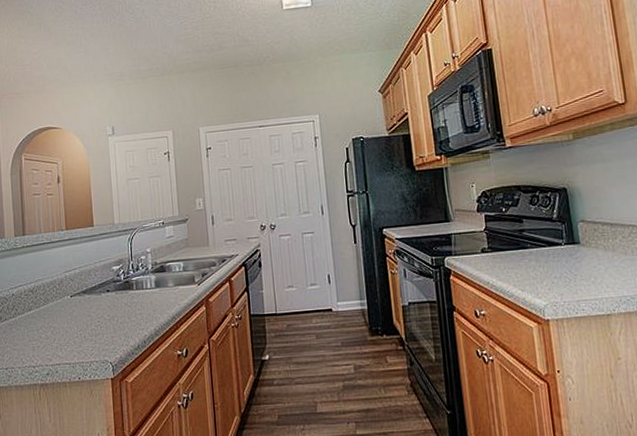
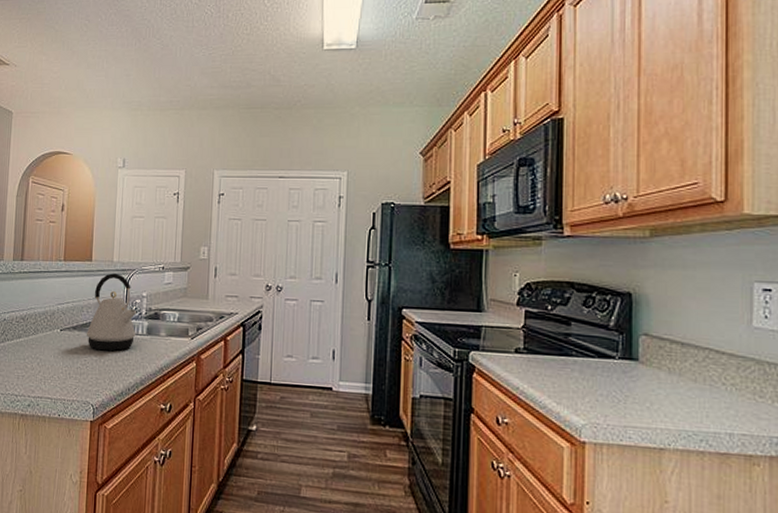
kettle: none [97,234,145,310] -> present [87,273,137,351]

